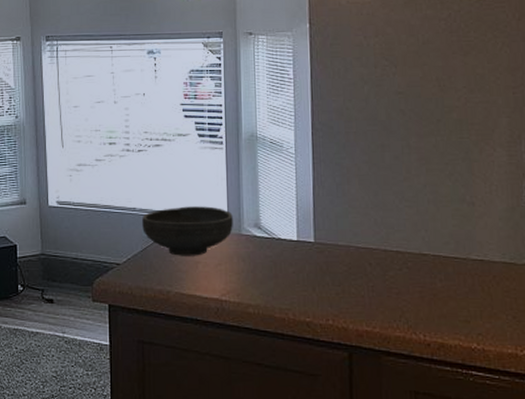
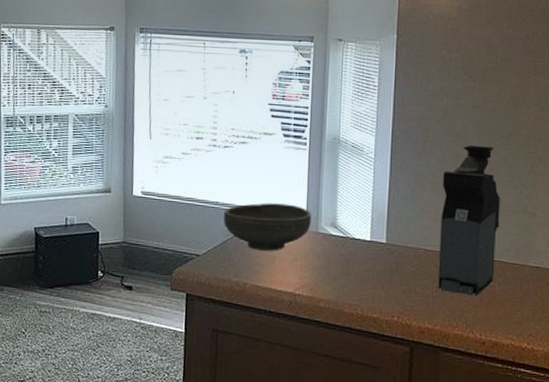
coffee maker: none [370,133,436,295] -> present [438,145,500,296]

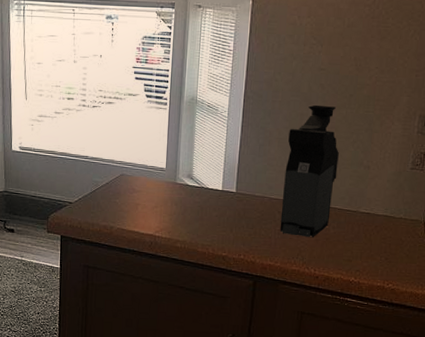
bowl: present [224,203,311,251] -> none [93,157,170,199]

